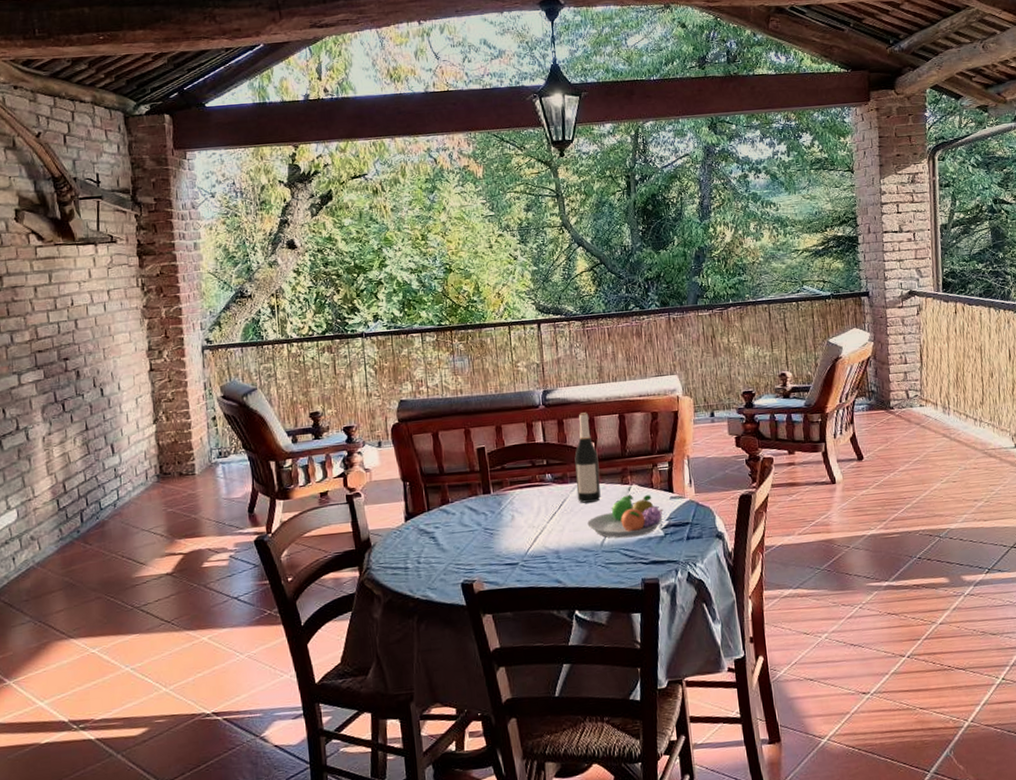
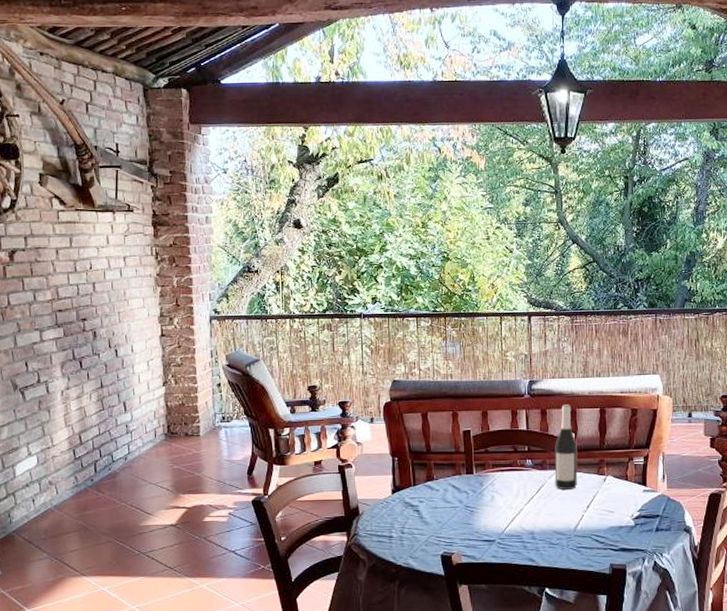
fruit bowl: present [587,494,663,539] -> none [562,485,635,525]

